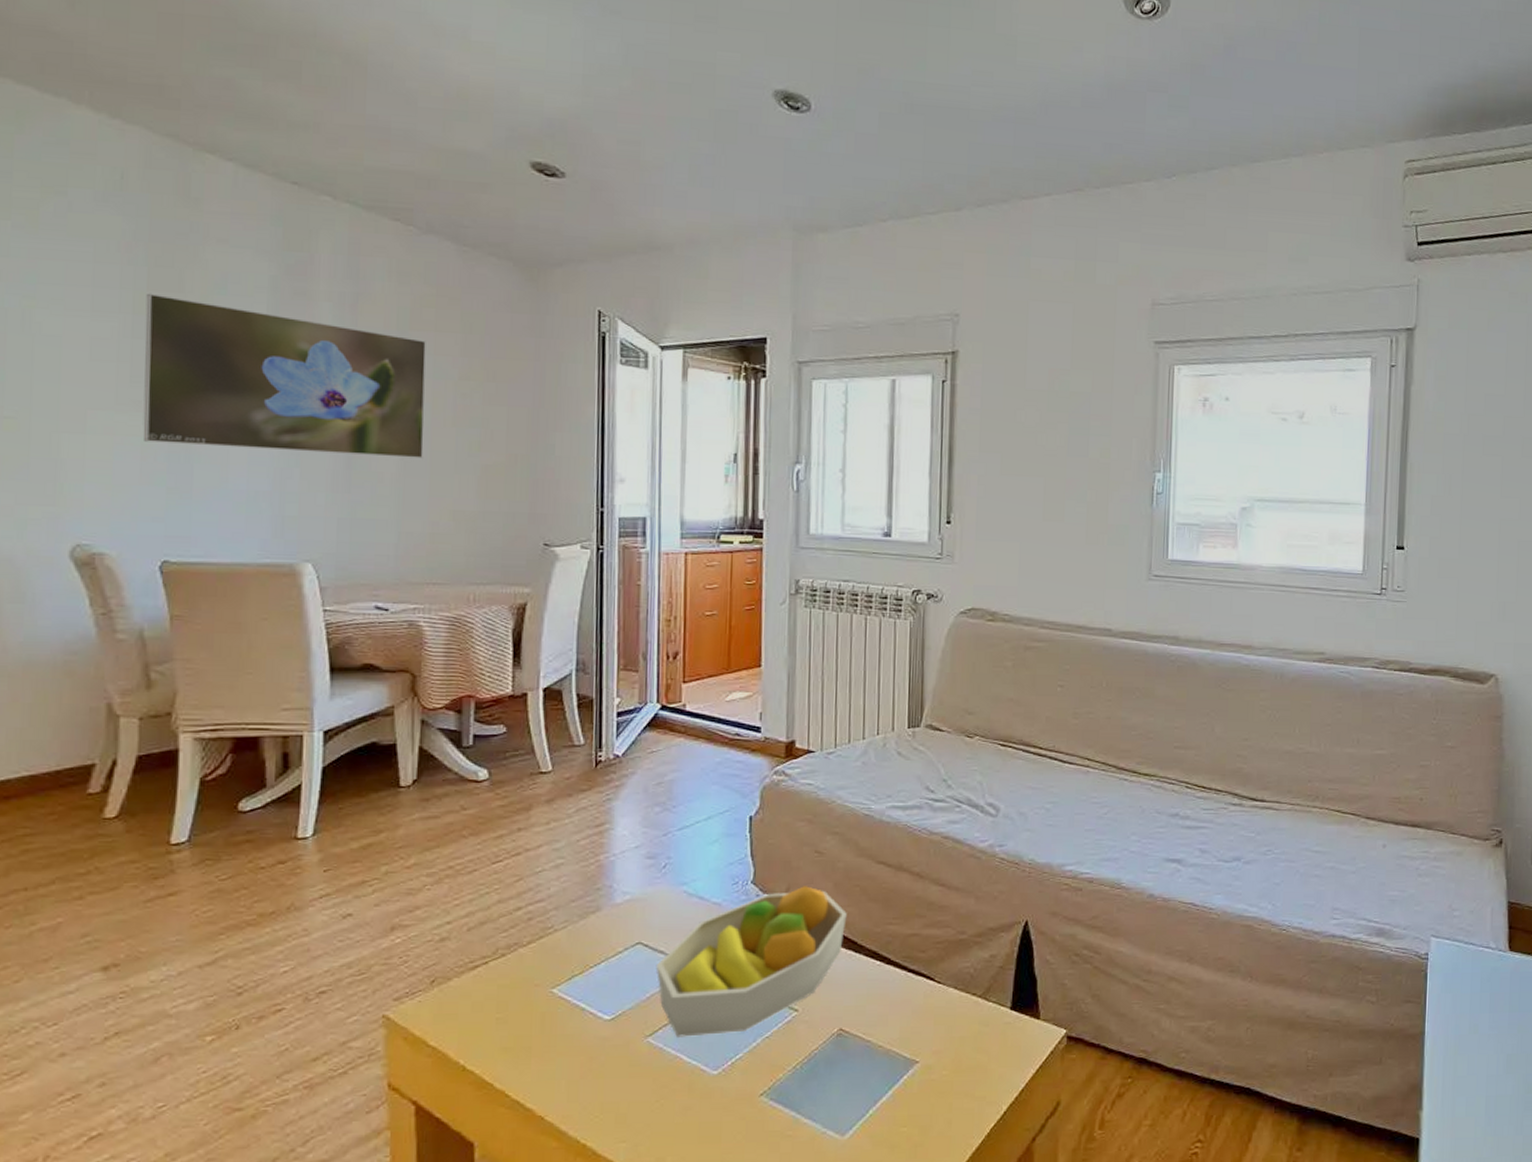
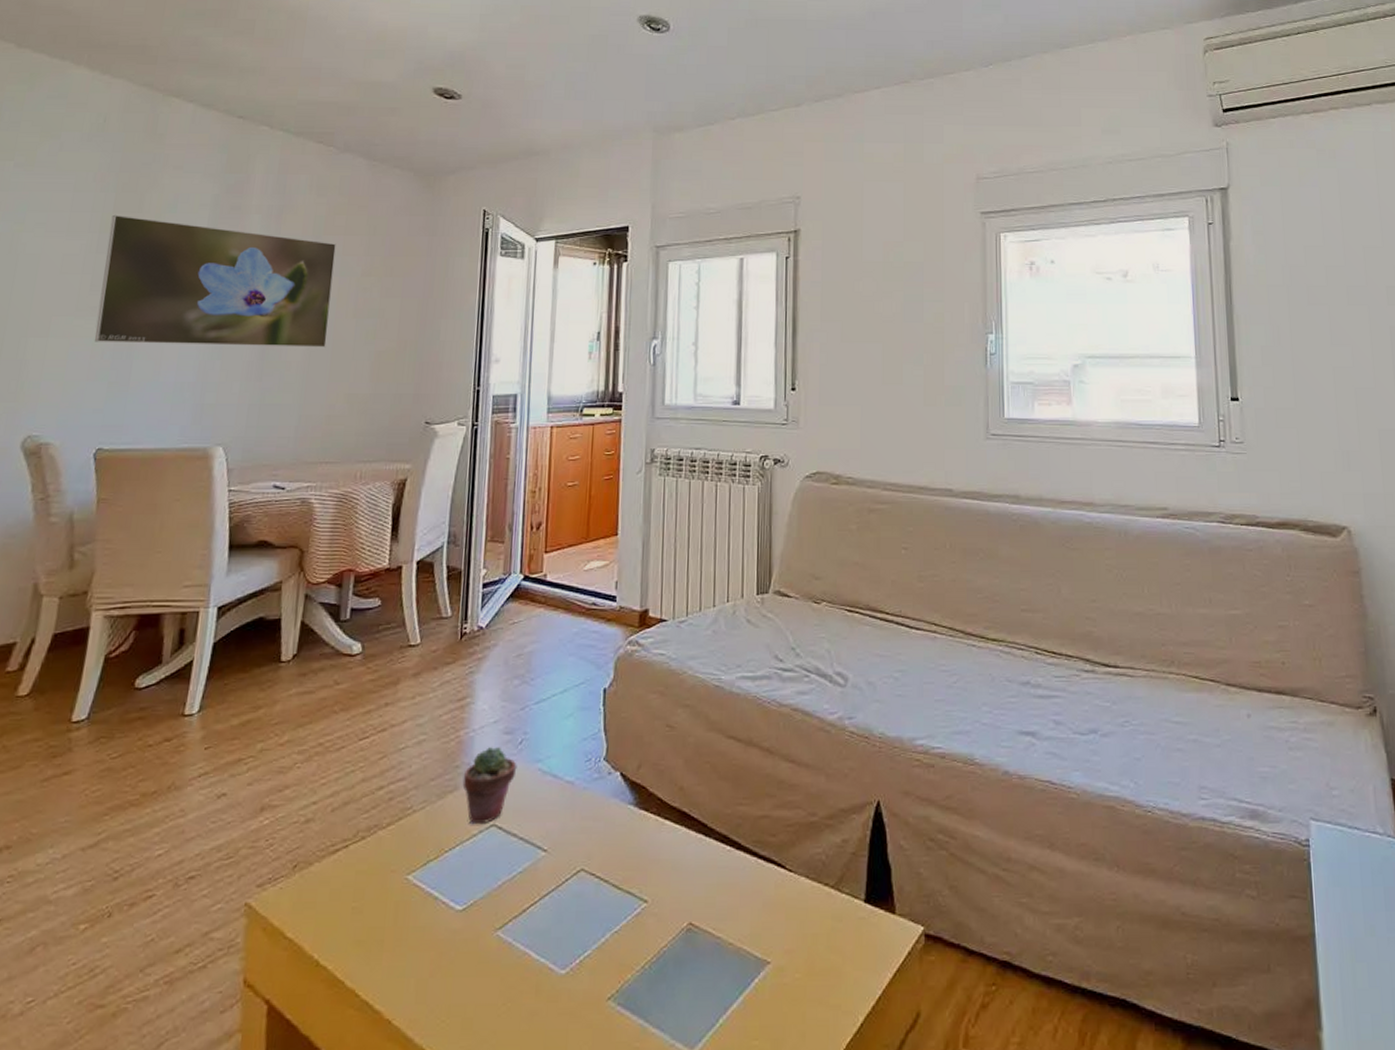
potted succulent: none [605,870,662,943] -> present [462,746,517,825]
fruit bowl: present [655,886,847,1037] -> none [508,763,697,931]

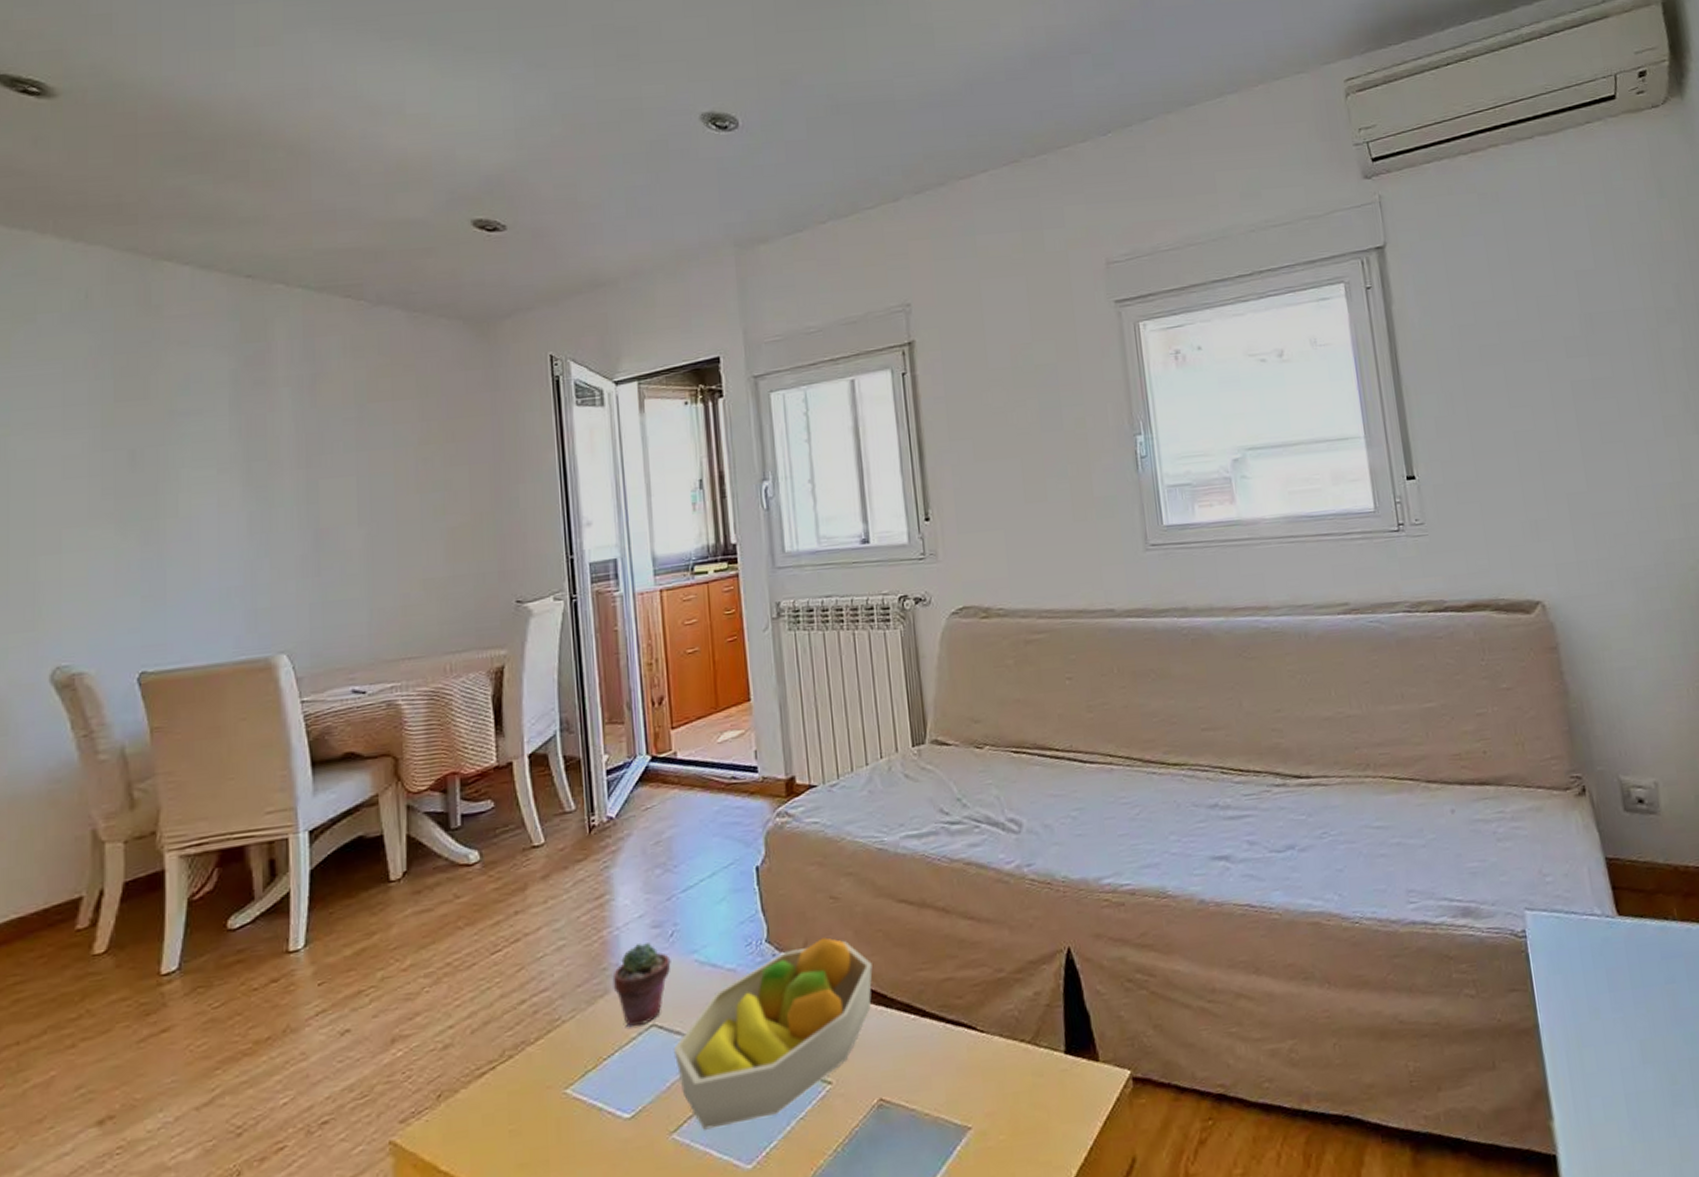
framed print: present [94,214,336,348] -> none [114,404,389,553]
fruit bowl: none [508,763,697,931] -> present [673,937,873,1130]

